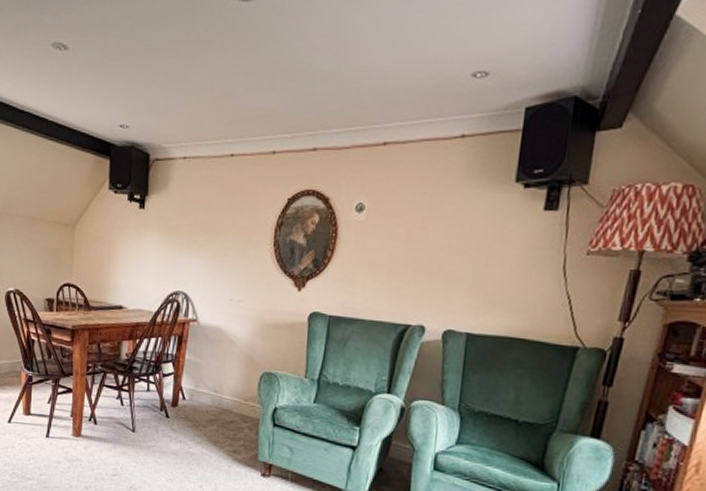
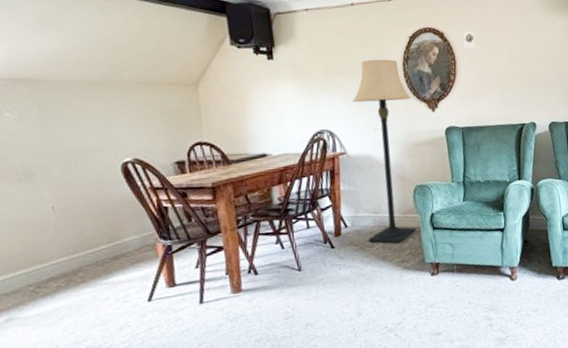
lamp: none [203,220,277,432] -> present [352,59,417,244]

